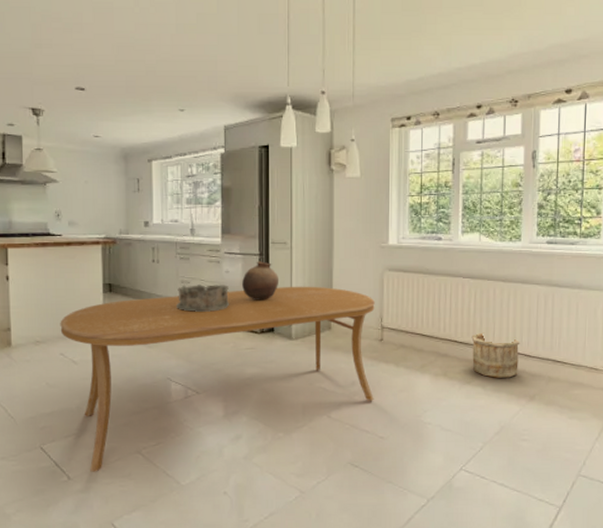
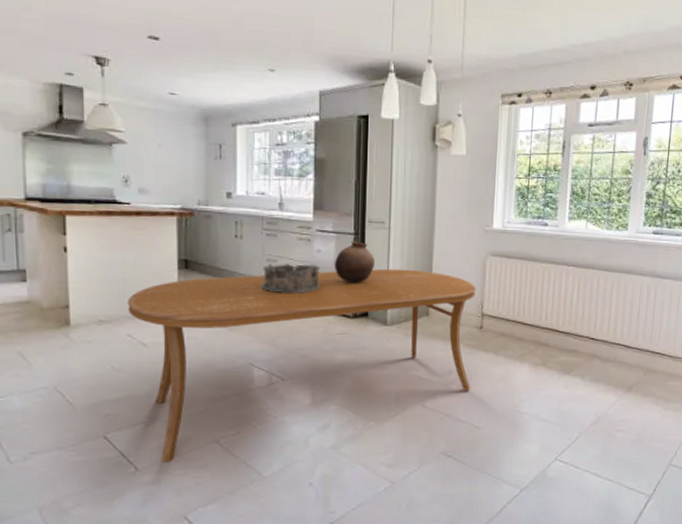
wooden bucket: present [471,332,520,378] -> none [572,322,621,369]

